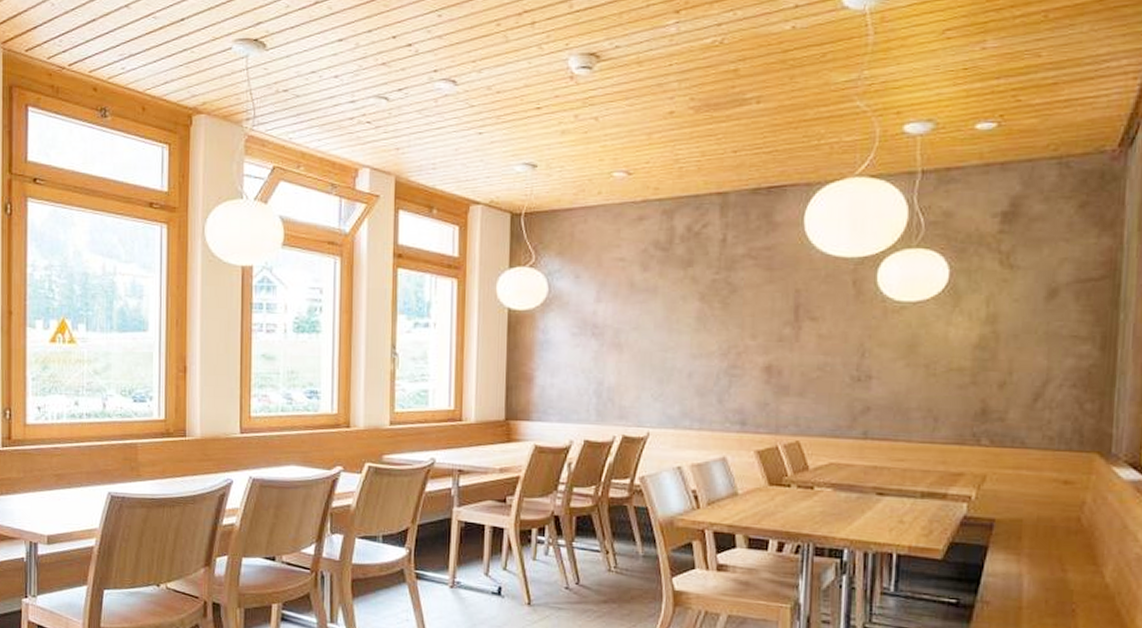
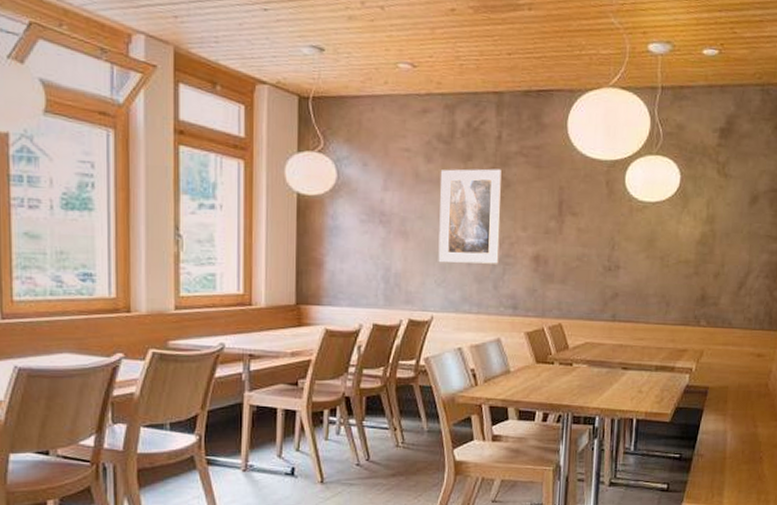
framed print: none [655,274,727,376] -> present [438,169,502,264]

